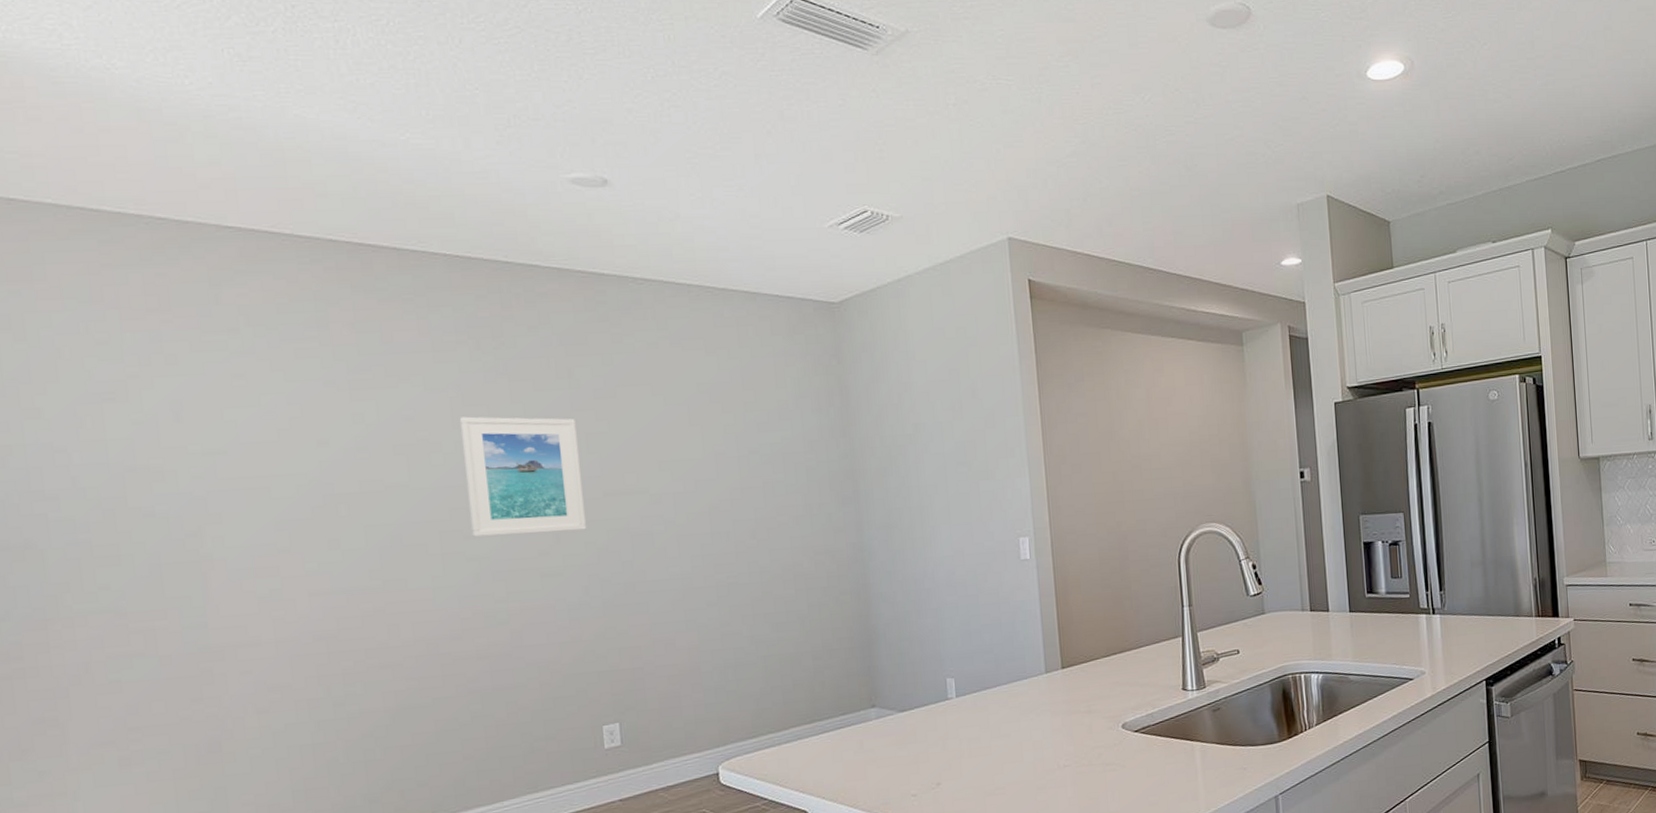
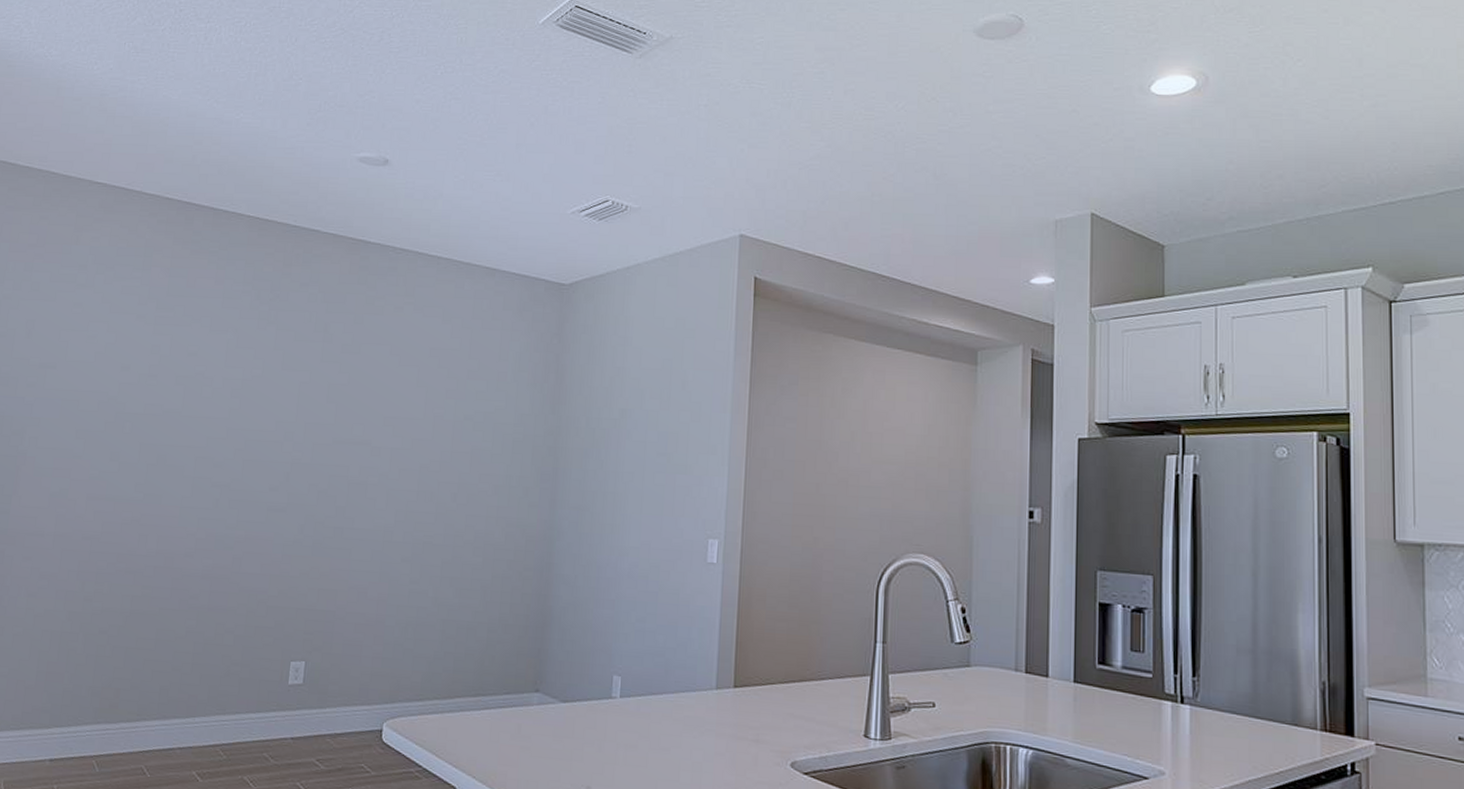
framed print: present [459,416,587,537] -> none [220,357,322,472]

